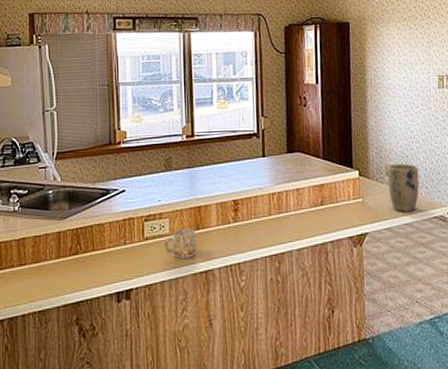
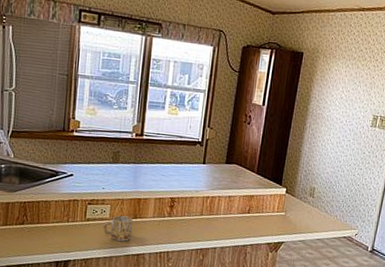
plant pot: present [387,163,420,212] -> none [308,187,339,230]

